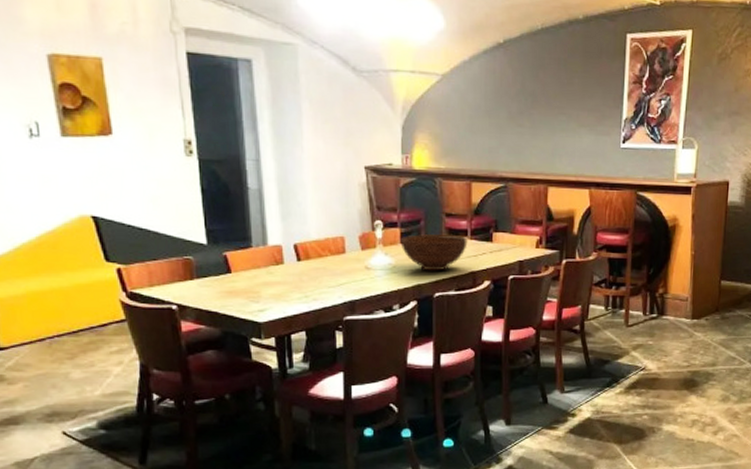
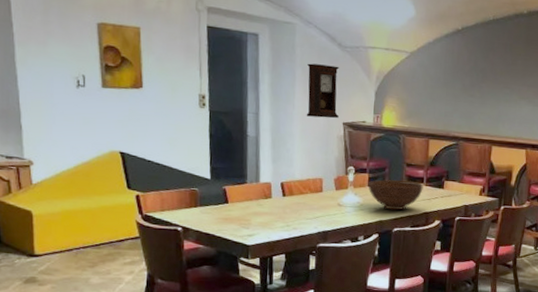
pendulum clock: none [315,94,359,162] -> present [306,63,339,119]

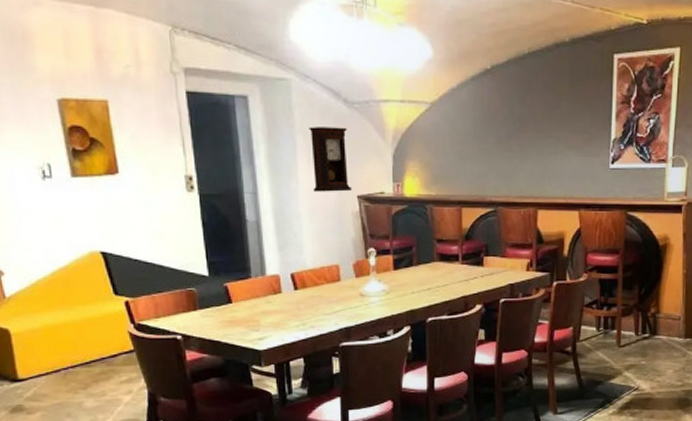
fruit bowl: present [368,179,423,211] -> none [393,259,459,297]

